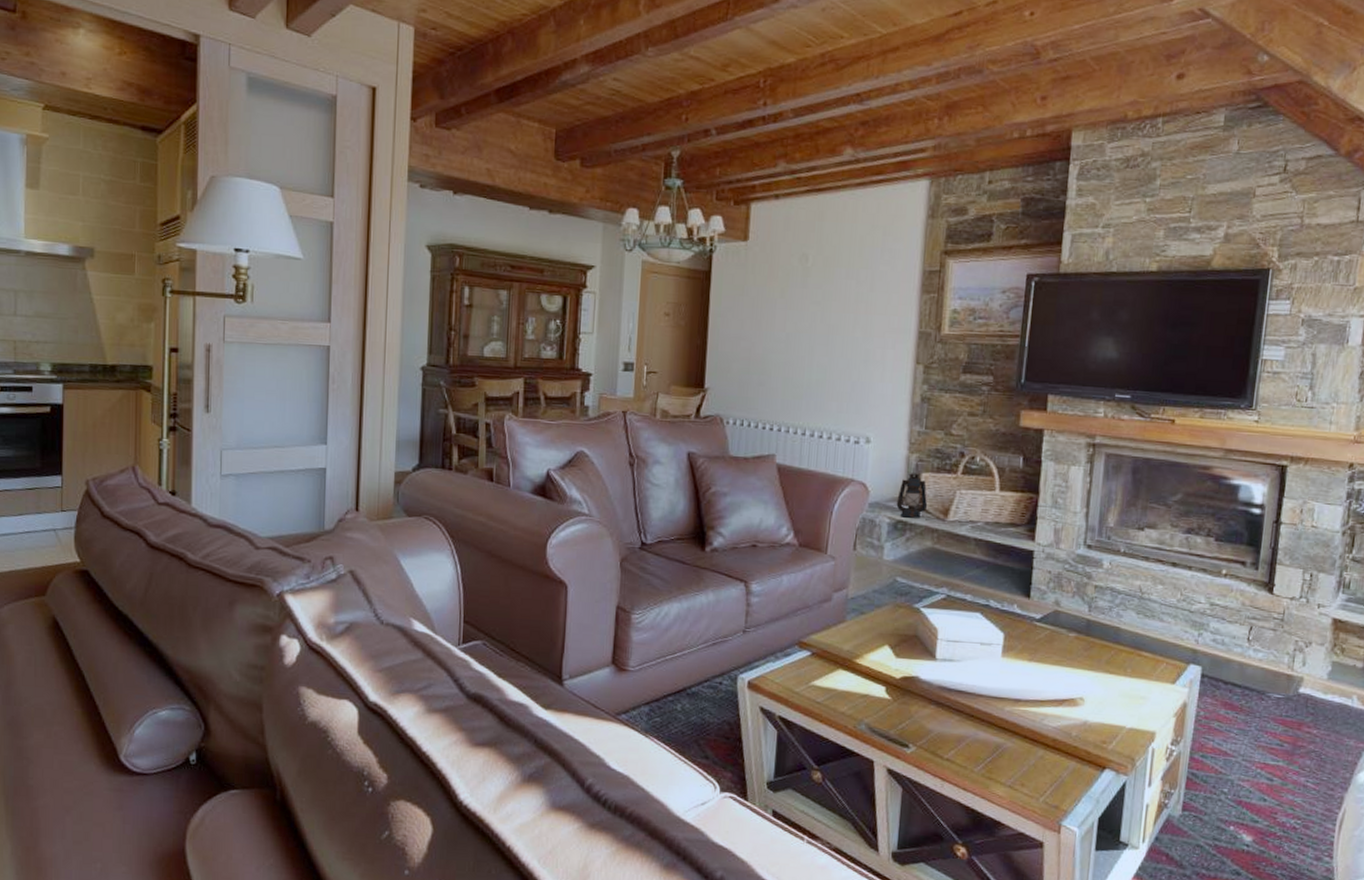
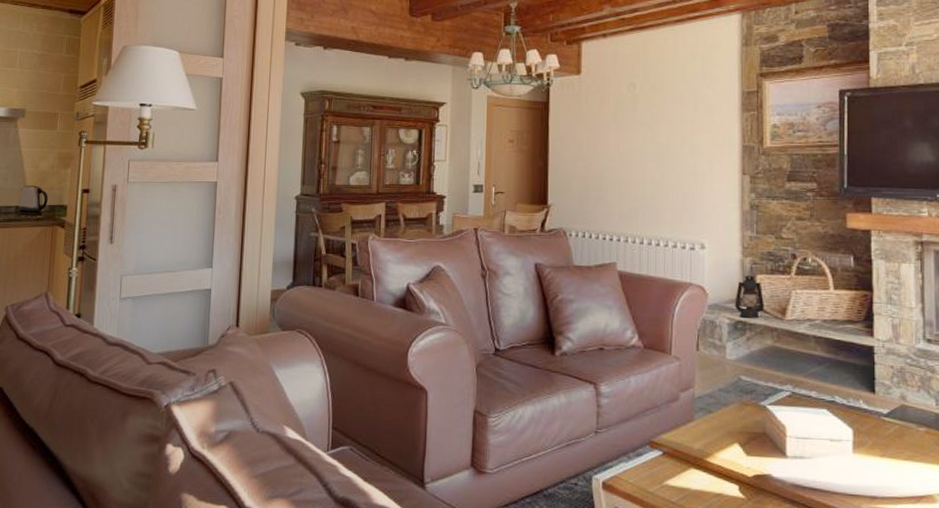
kettle: none [93,340,129,378] -> present [18,185,48,216]

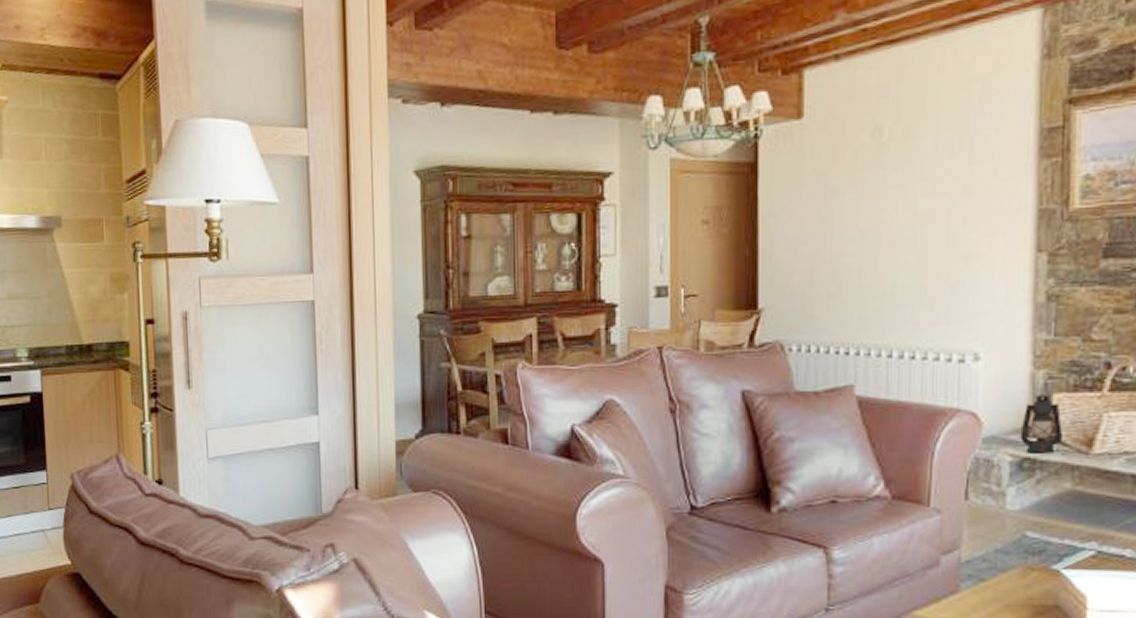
kettle: present [18,185,48,216] -> none [69,317,105,358]

